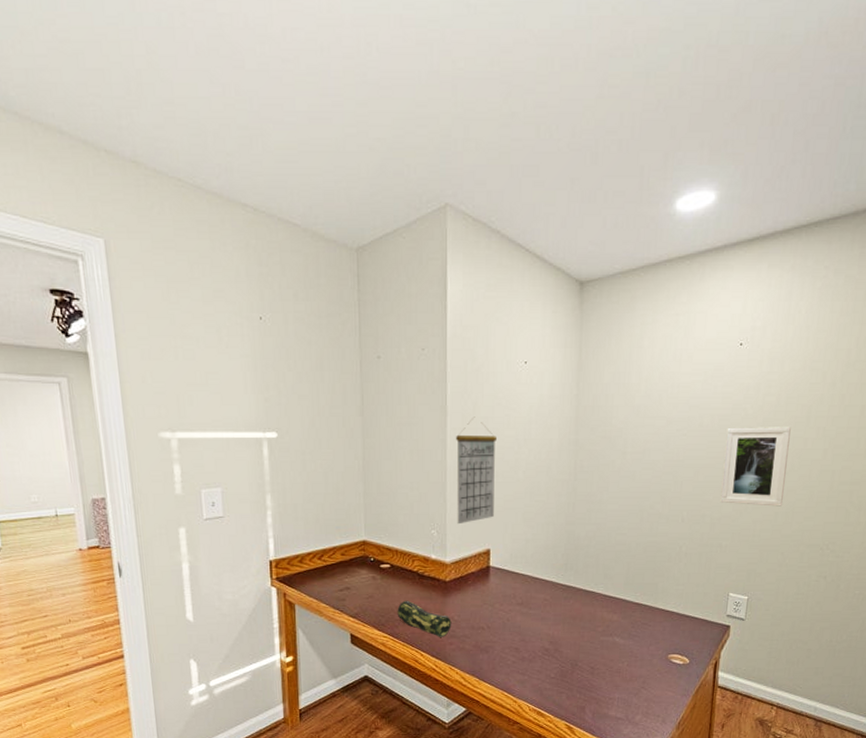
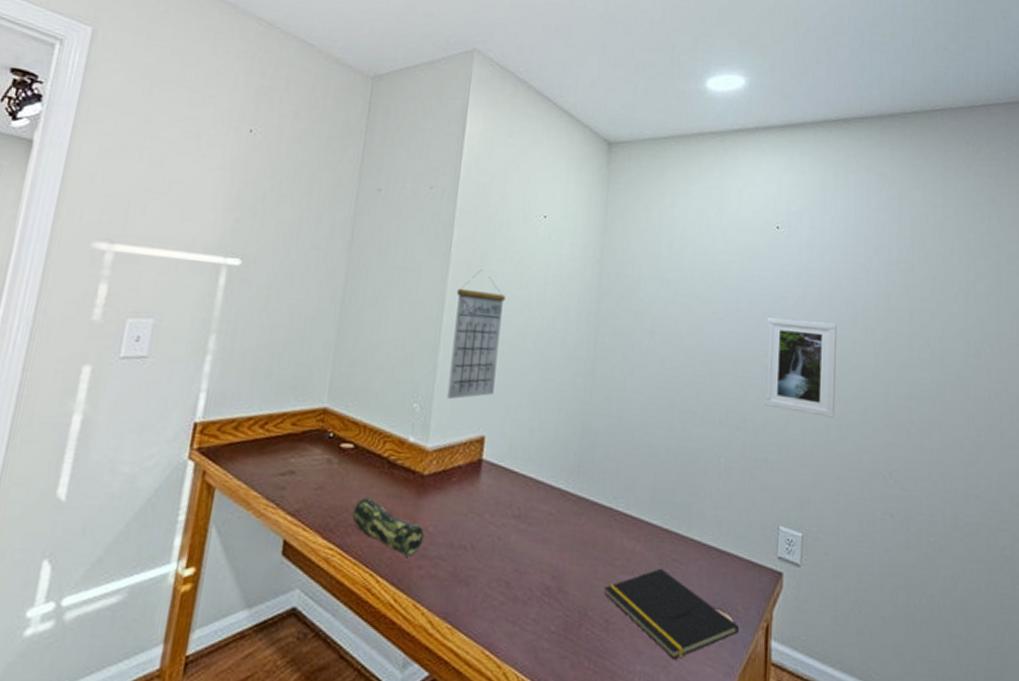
notepad: none [590,630,694,689] -> present [604,568,739,660]

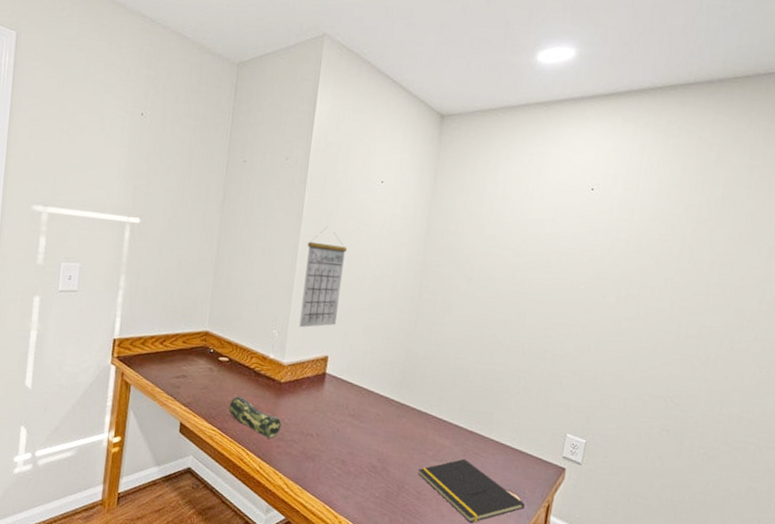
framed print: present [763,317,837,418] -> none [563,268,639,352]

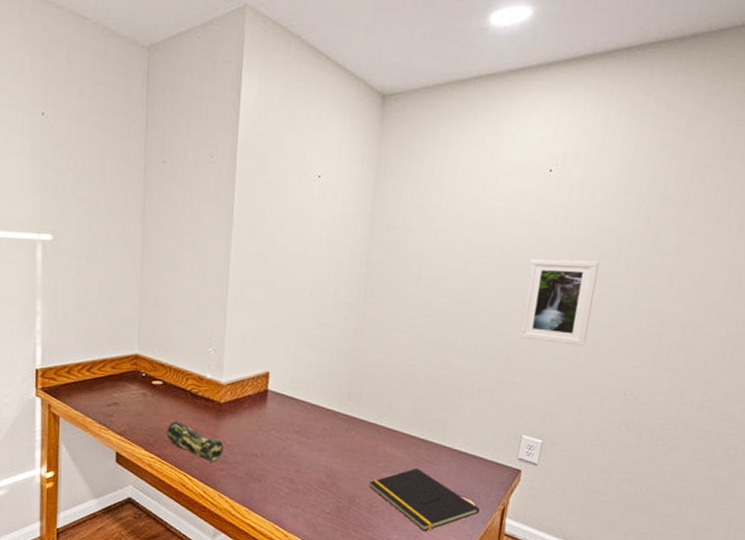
calendar: present [299,226,347,328] -> none [236,230,284,344]
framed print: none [563,268,639,352] -> present [518,258,599,346]

